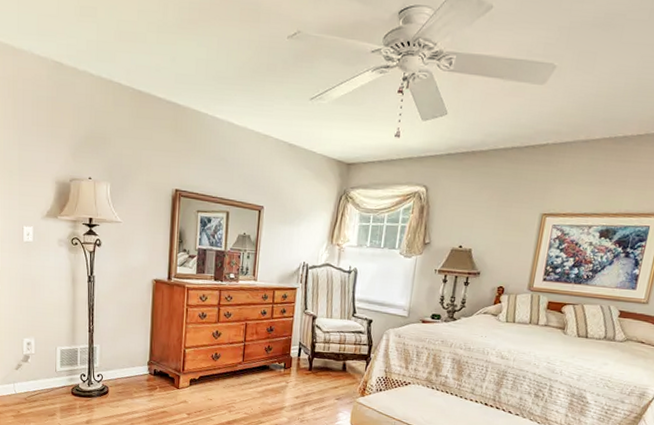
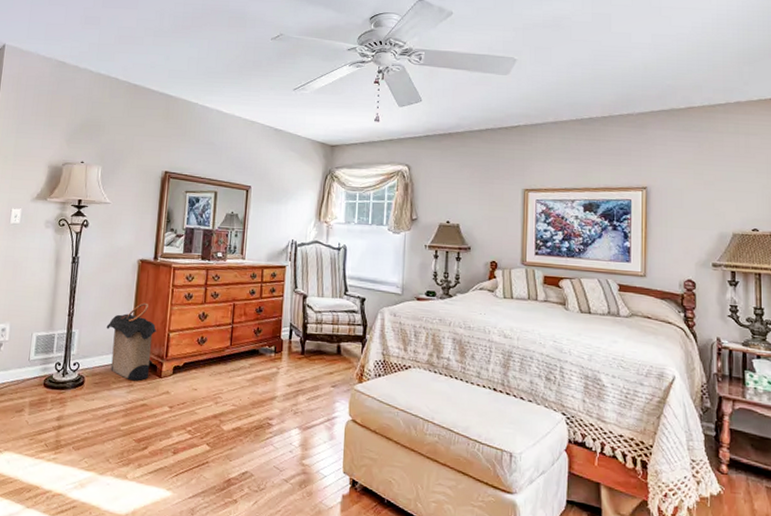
laundry hamper: none [125,321,174,391] -> present [106,302,158,381]

